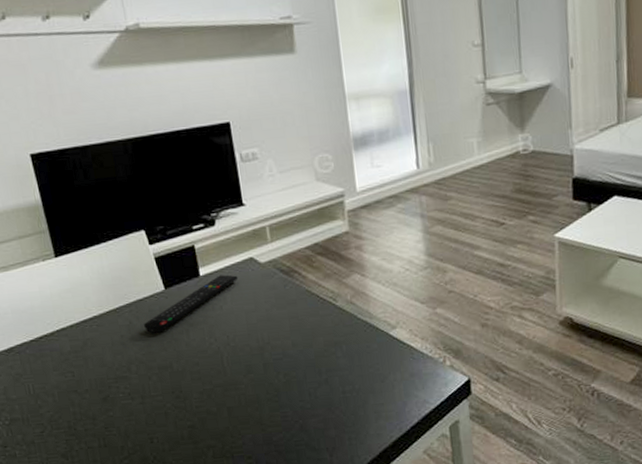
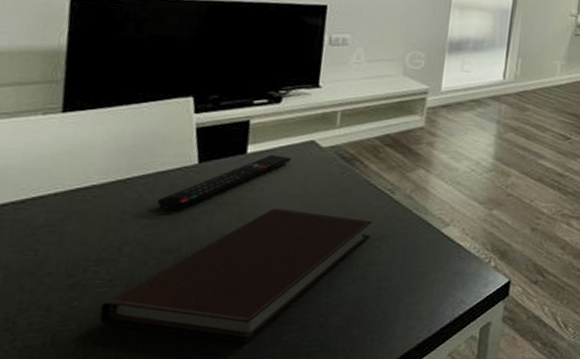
notebook: none [129,323,325,444] -> present [99,208,372,344]

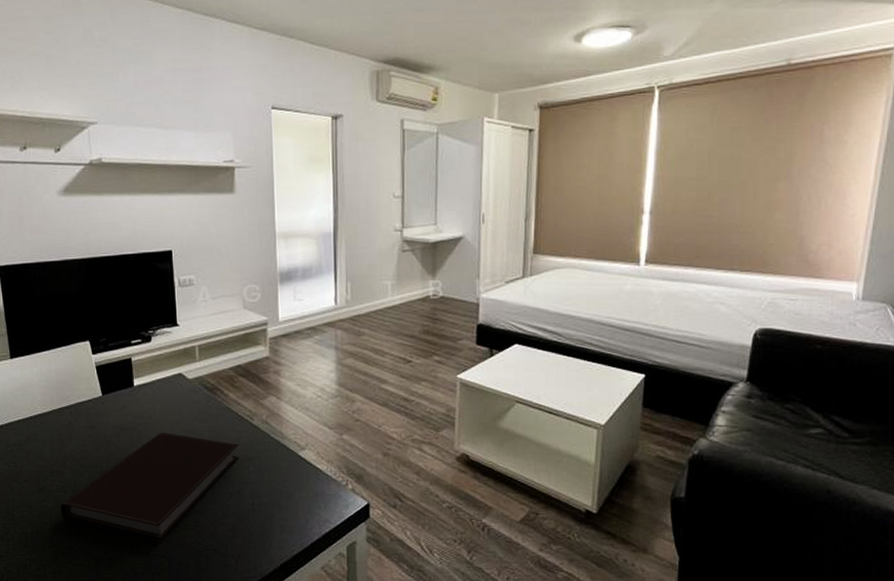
remote control: present [157,155,292,211] -> none [81,387,167,434]

